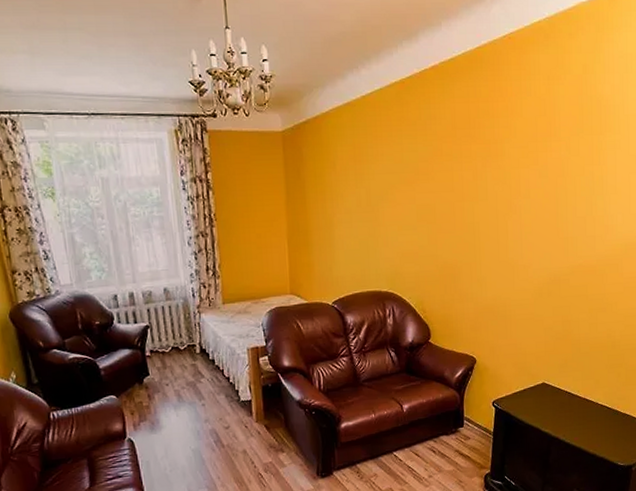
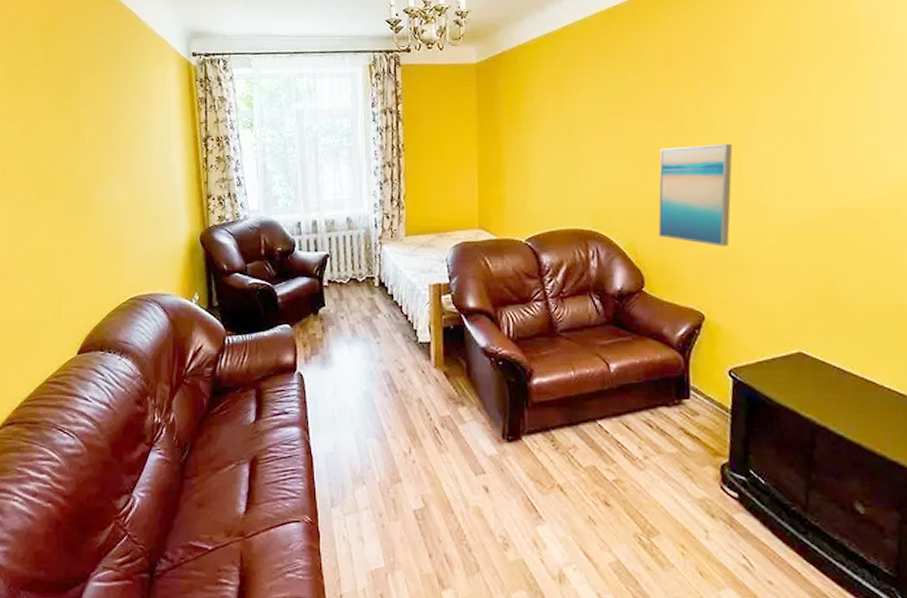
wall art: none [442,212,502,301] -> present [658,144,733,247]

